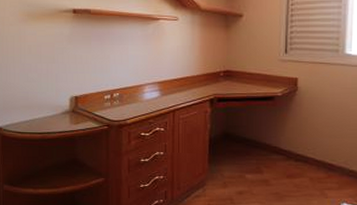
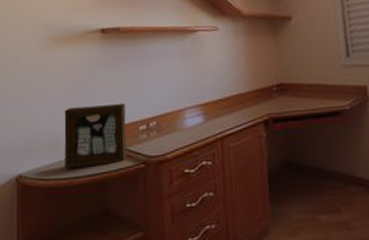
picture frame: none [38,75,93,126] -> present [64,102,127,169]

